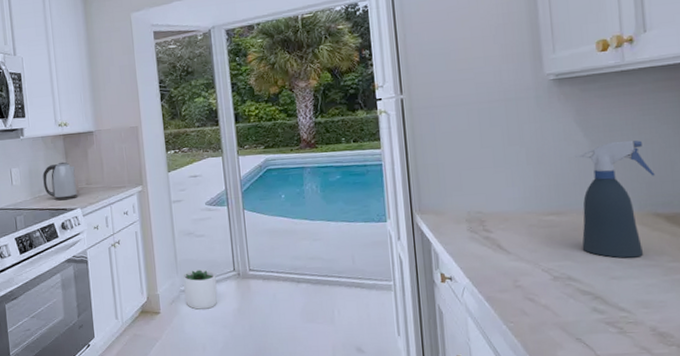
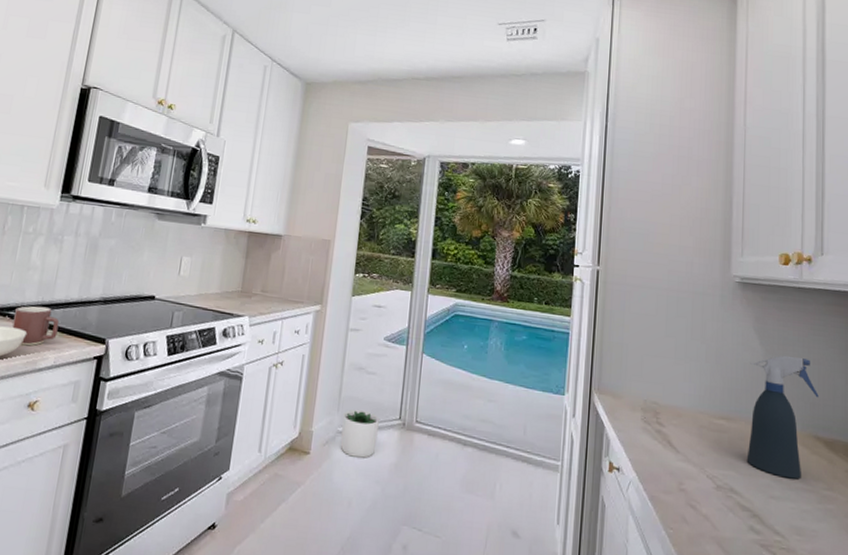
kettle: present [43,162,77,201] -> none [213,260,253,305]

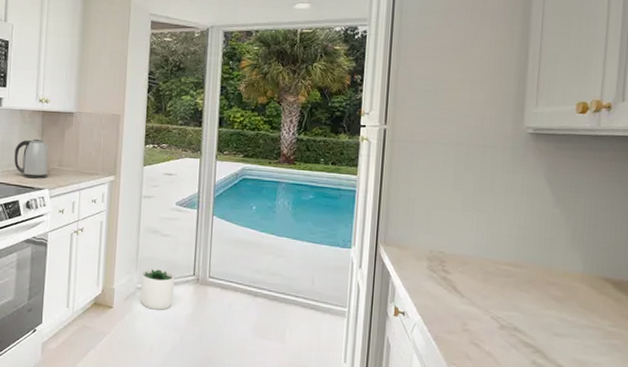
kettle: none [213,260,253,305] -> present [14,138,49,179]
spray bottle: present [746,355,819,479] -> none [532,202,610,318]

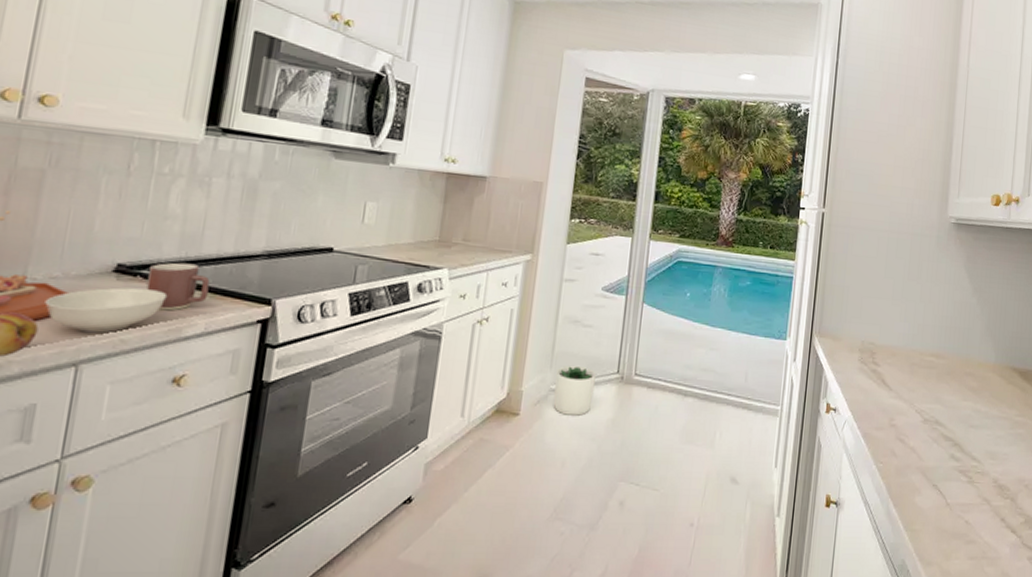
kettle: present [14,138,49,179] -> none [405,206,453,256]

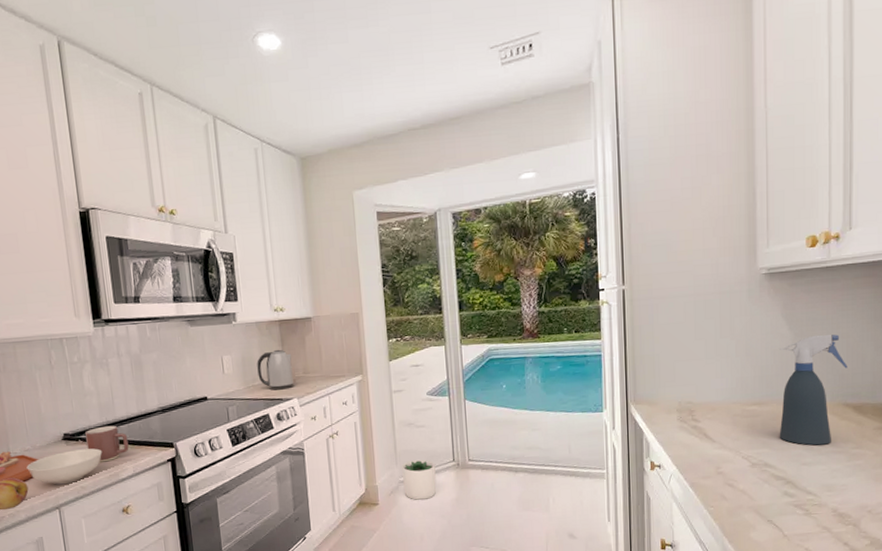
kettle: none [405,206,453,256] -> present [257,349,294,391]
spray bottle: none [951,292,1017,408] -> present [779,334,848,446]

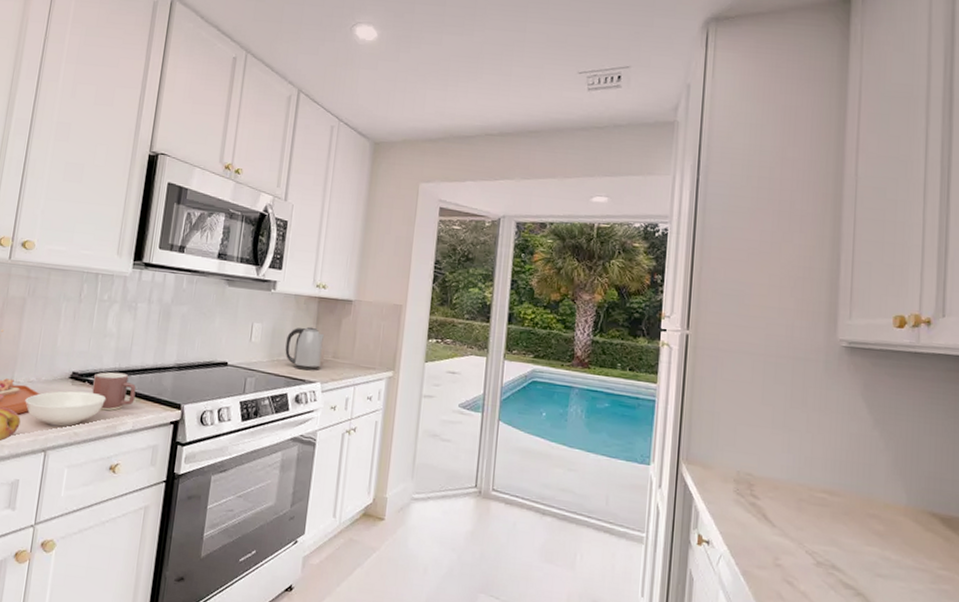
planter: present [402,459,437,500] -> none [415,476,455,526]
spray bottle: present [779,334,848,446] -> none [851,425,936,558]

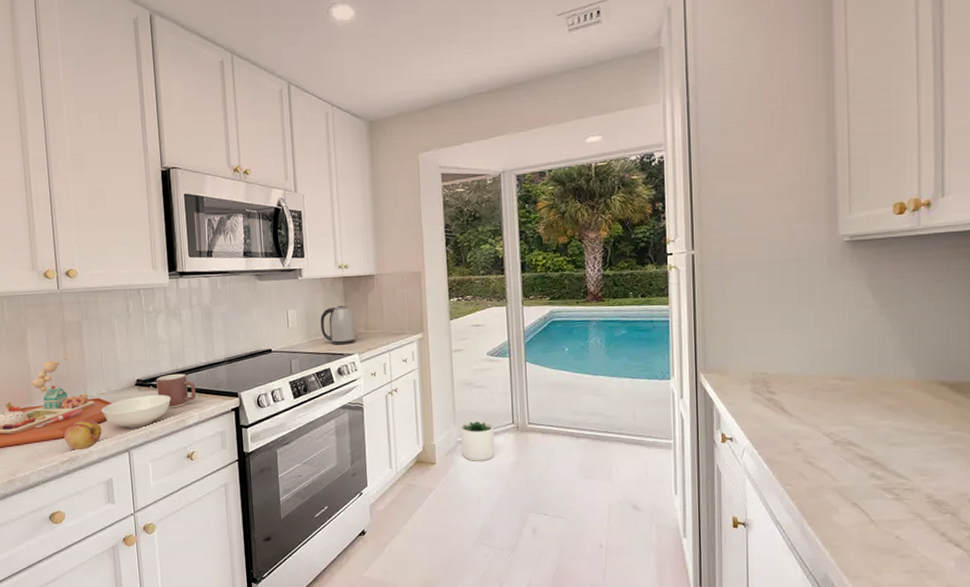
planter: none [415,476,455,526] -> present [460,420,495,461]

